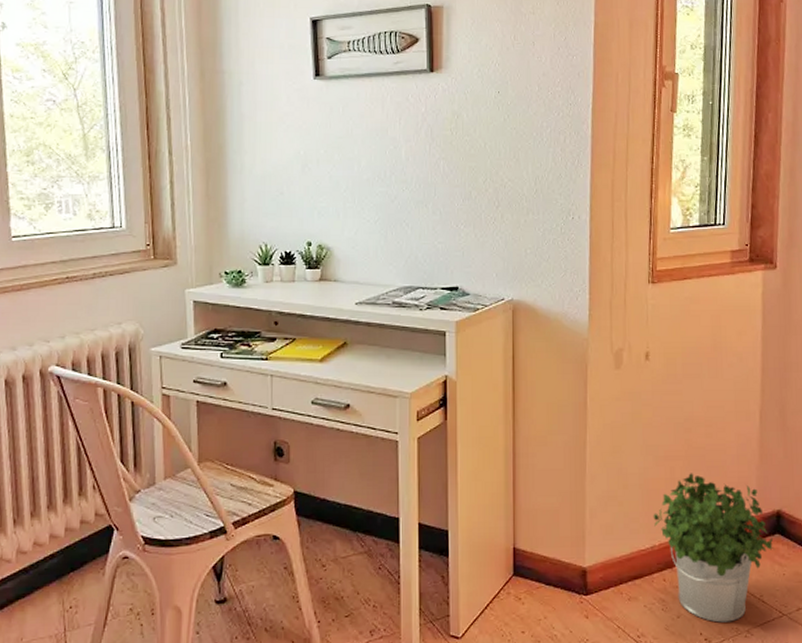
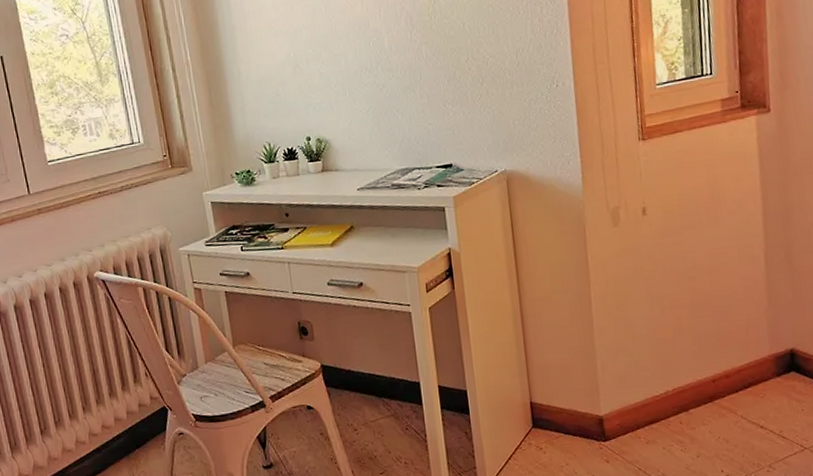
potted plant: present [653,473,774,623] -> none [664,319,791,460]

